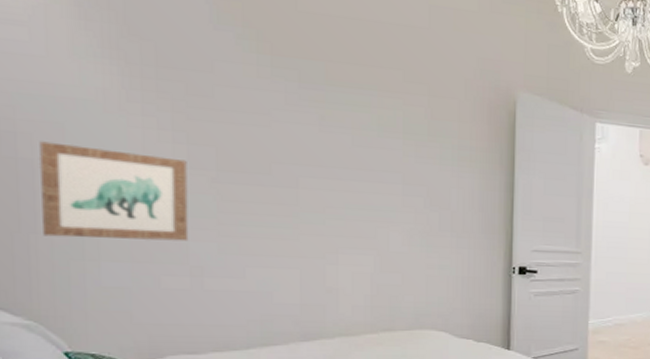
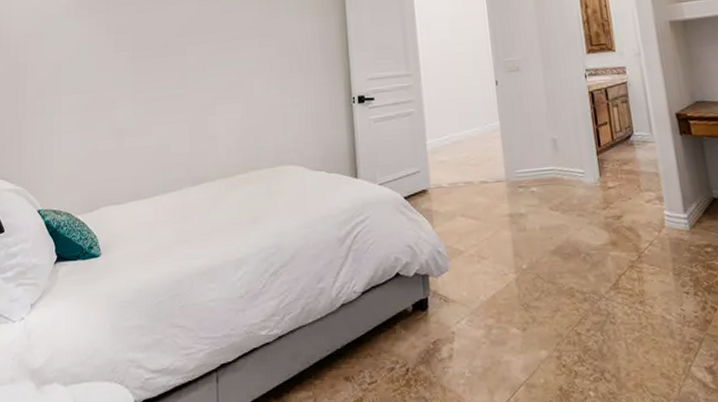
wall art: present [39,141,189,241] -> none [30,46,115,119]

